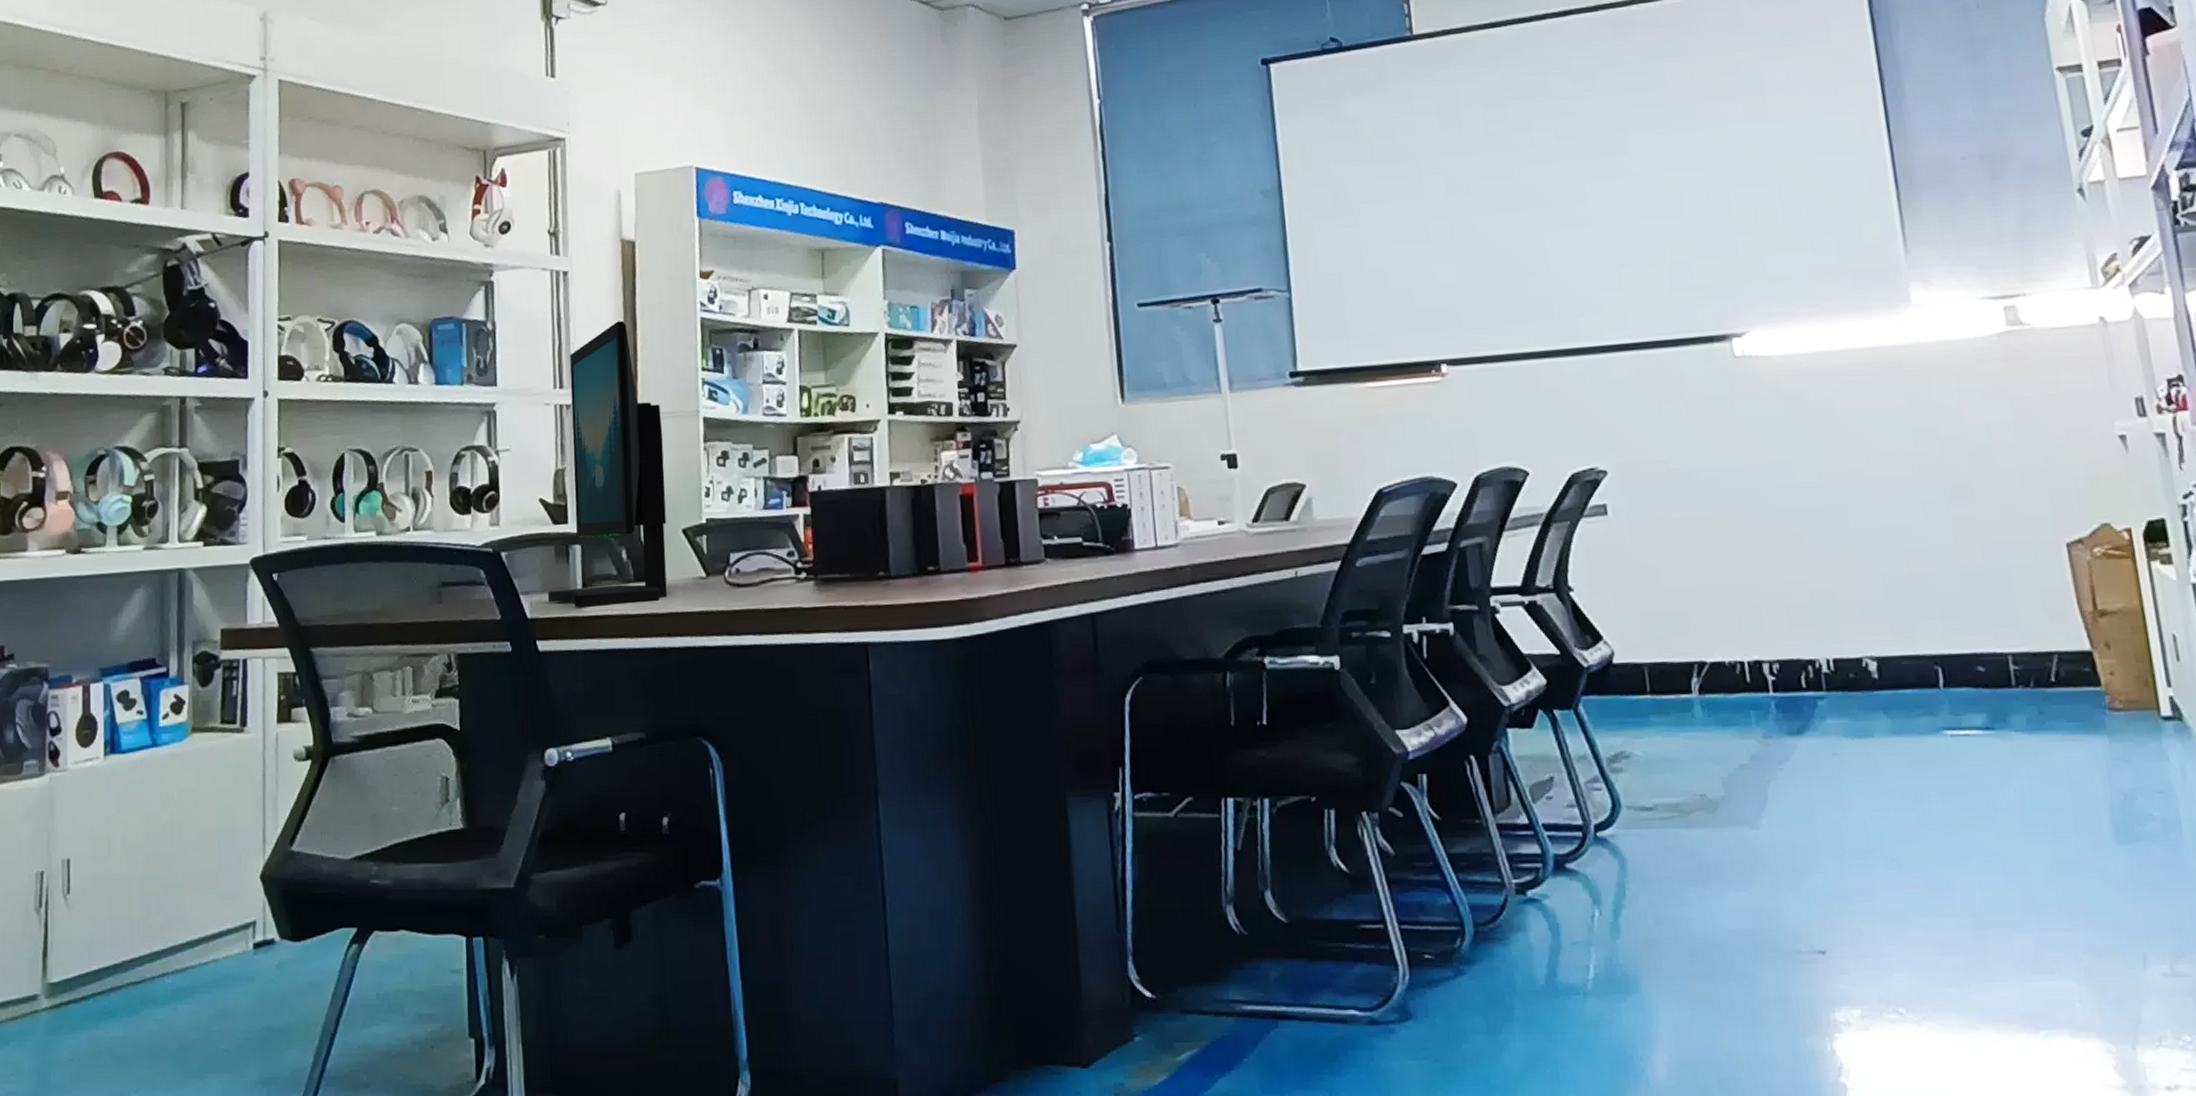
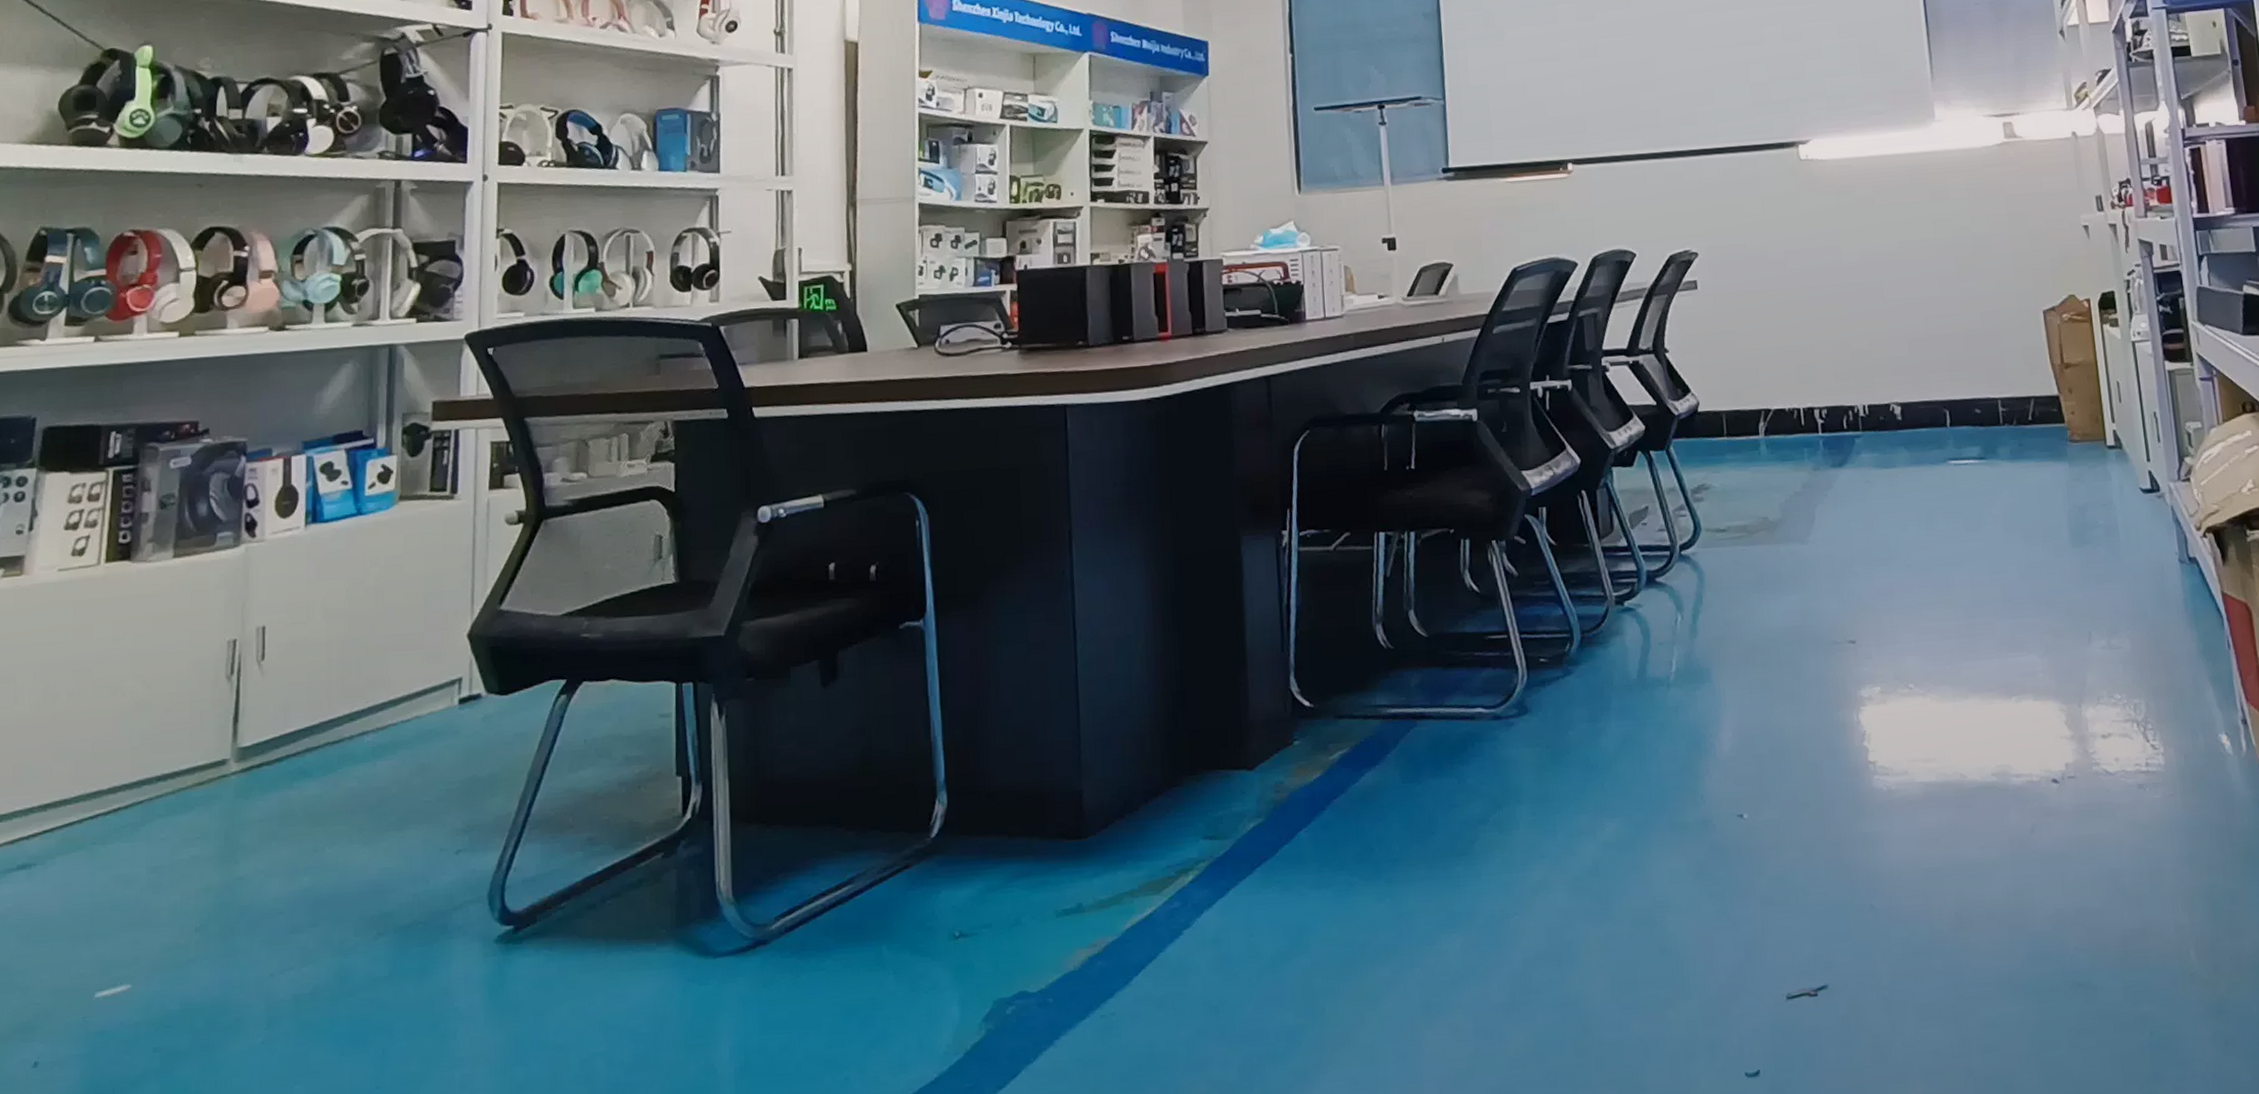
computer monitor: present [547,320,667,608] -> none [764,114,881,377]

